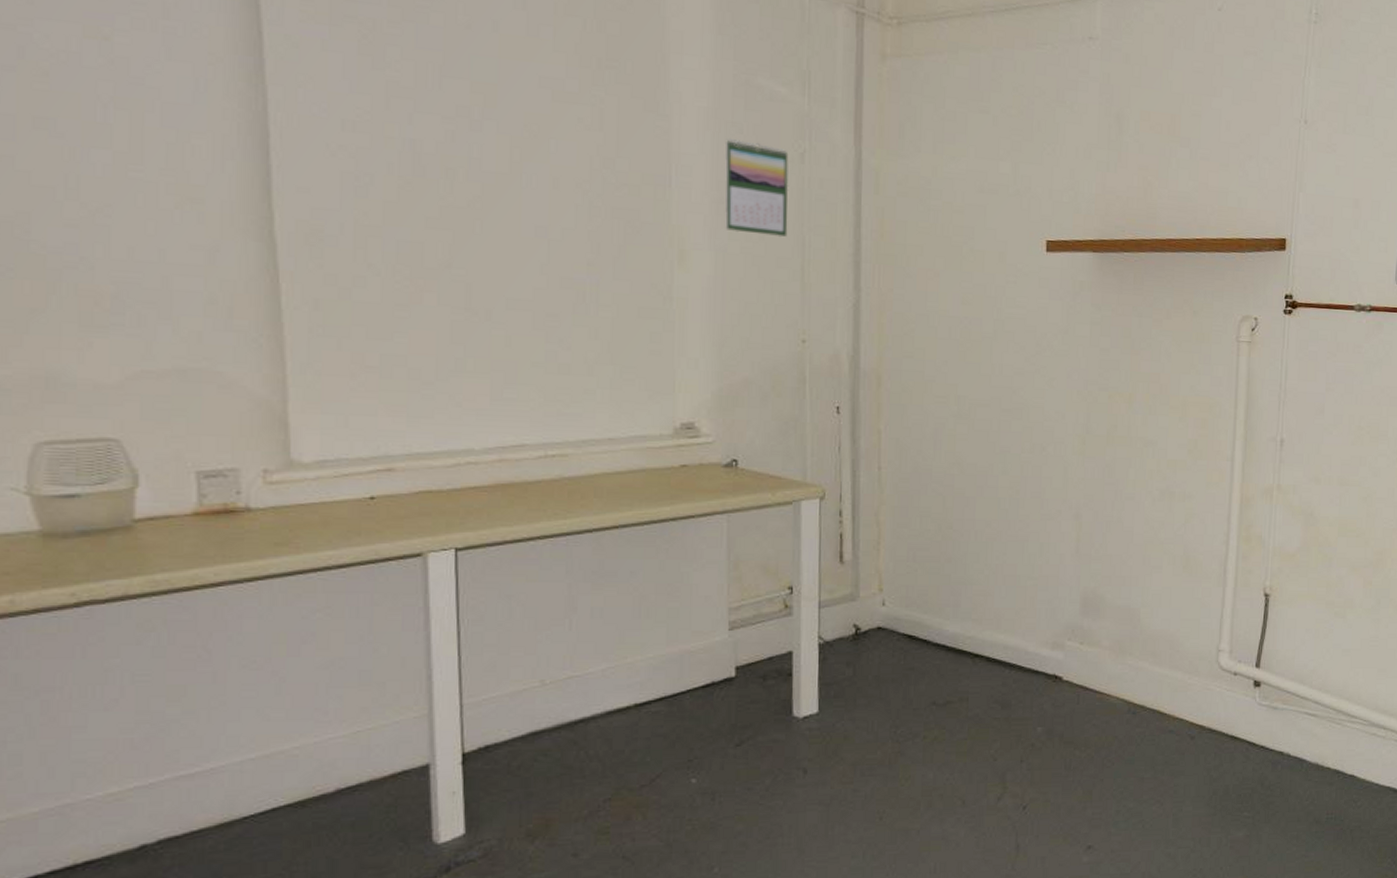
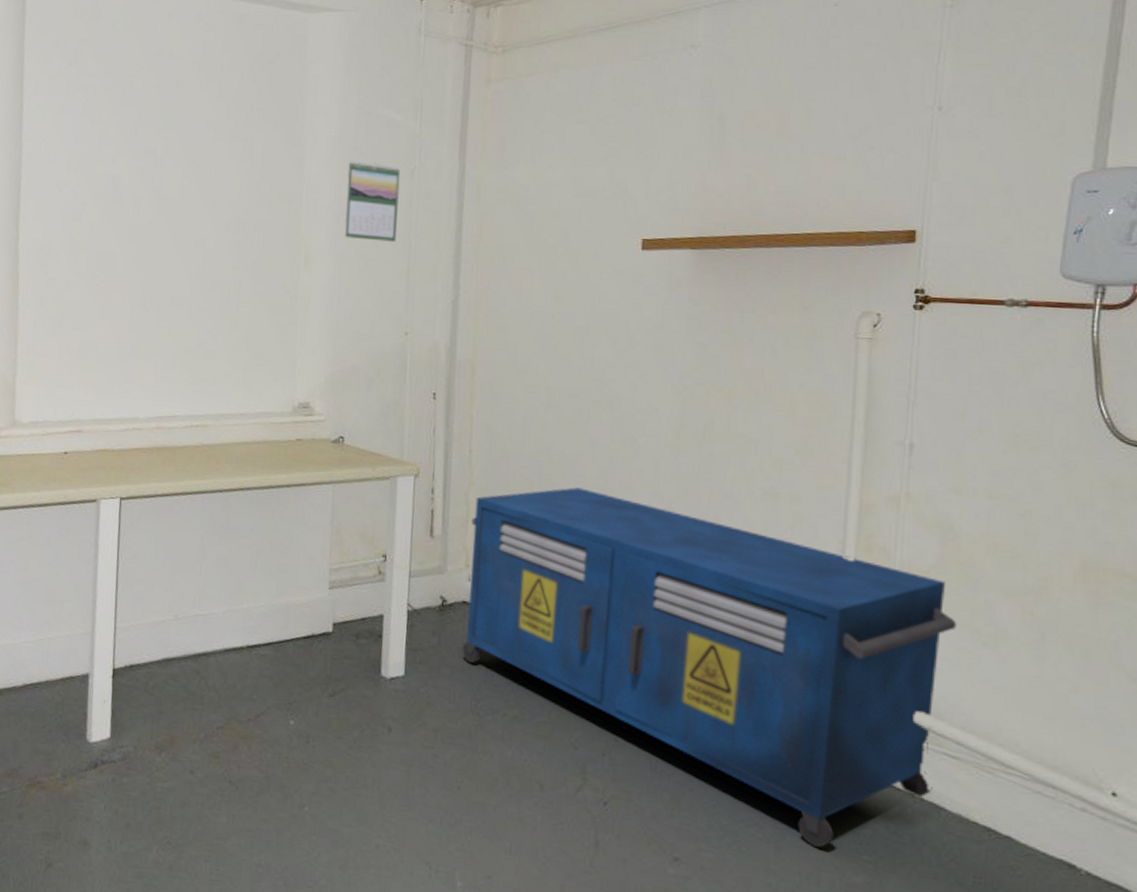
storage cabinet: none [879,500,1316,813] -> present [462,487,957,848]

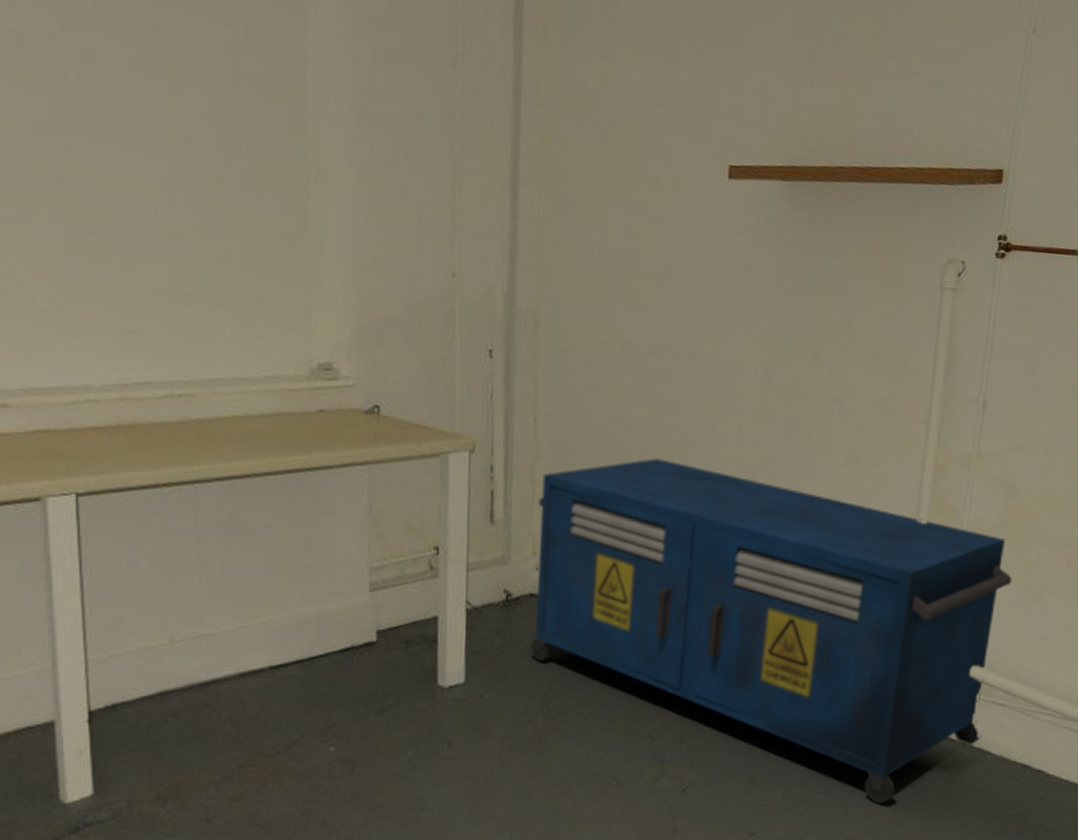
calendar: present [344,161,401,242] -> none [367,38,439,154]

